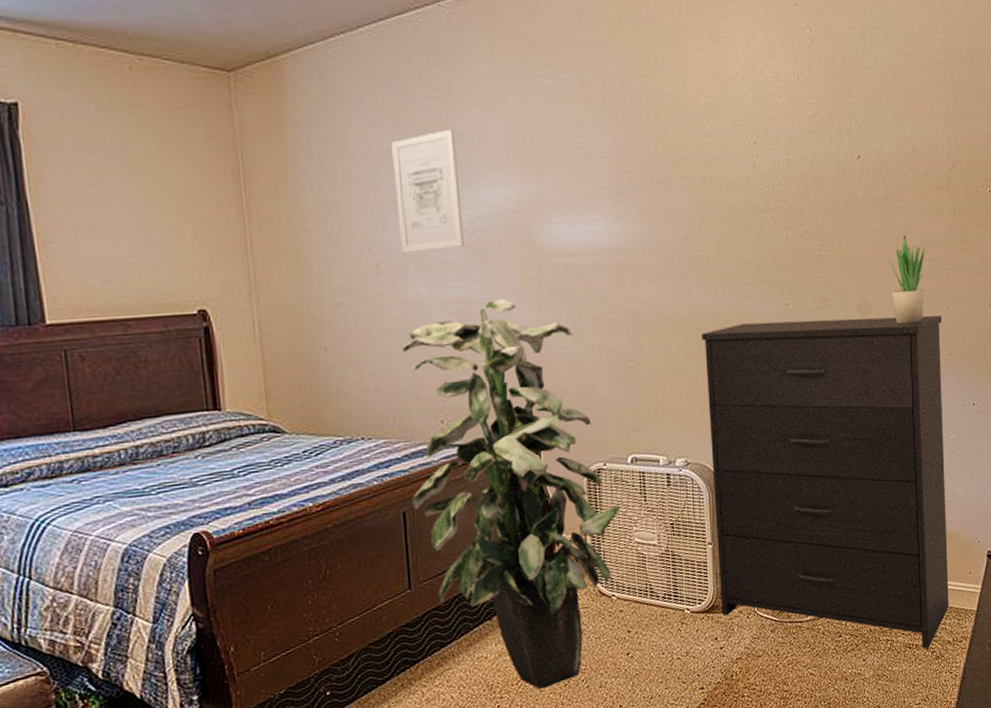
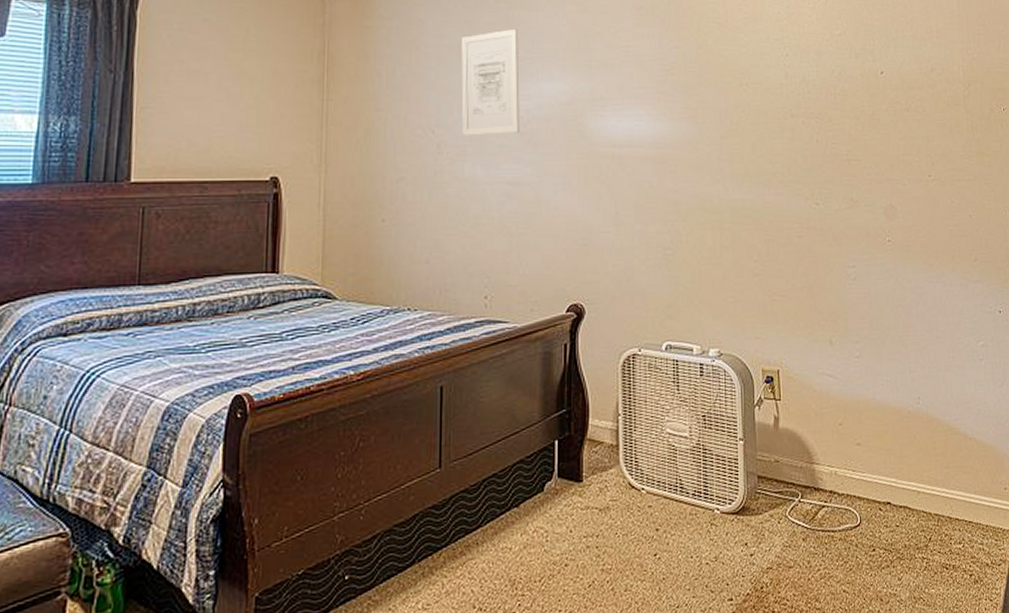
indoor plant: present [402,298,621,689] -> none [450,182,654,588]
dresser: present [701,315,949,649] -> none [736,219,986,571]
potted plant: present [888,234,925,324] -> none [912,145,948,229]

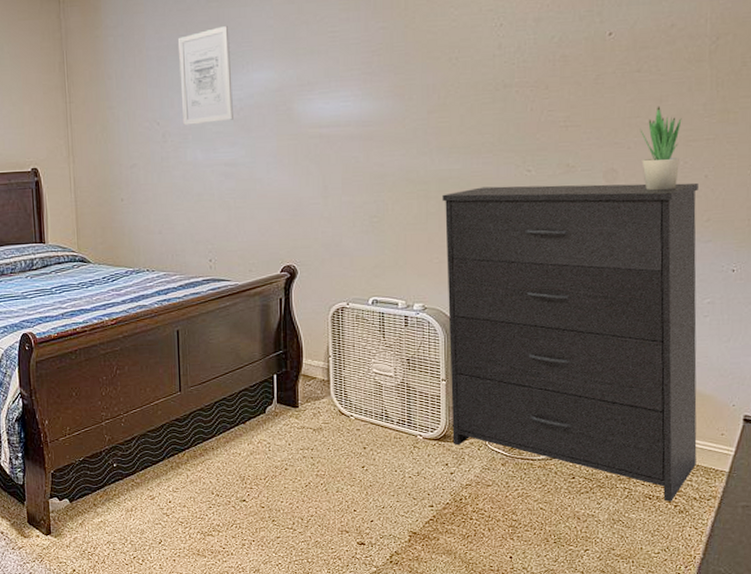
dresser: none [736,219,986,571] -> present [442,182,698,502]
potted plant: none [912,145,948,229] -> present [640,106,682,191]

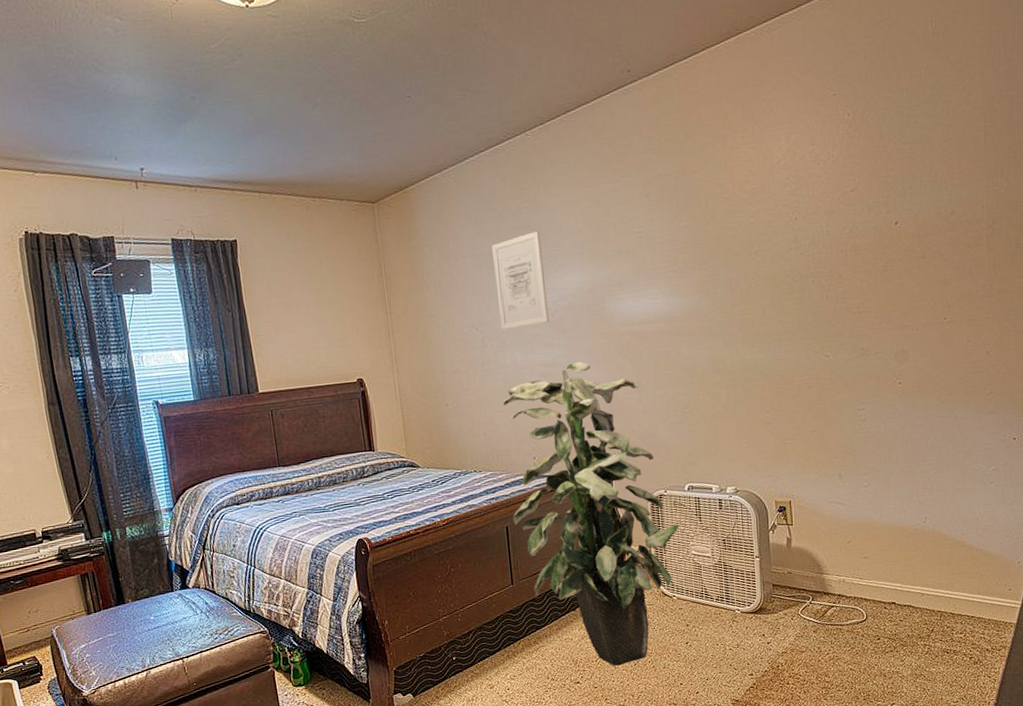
indoor plant: none [181,162,361,486] -> present [503,361,680,666]
dresser: present [442,182,698,502] -> none [748,359,988,655]
potted plant: present [640,106,682,191] -> none [926,289,964,369]

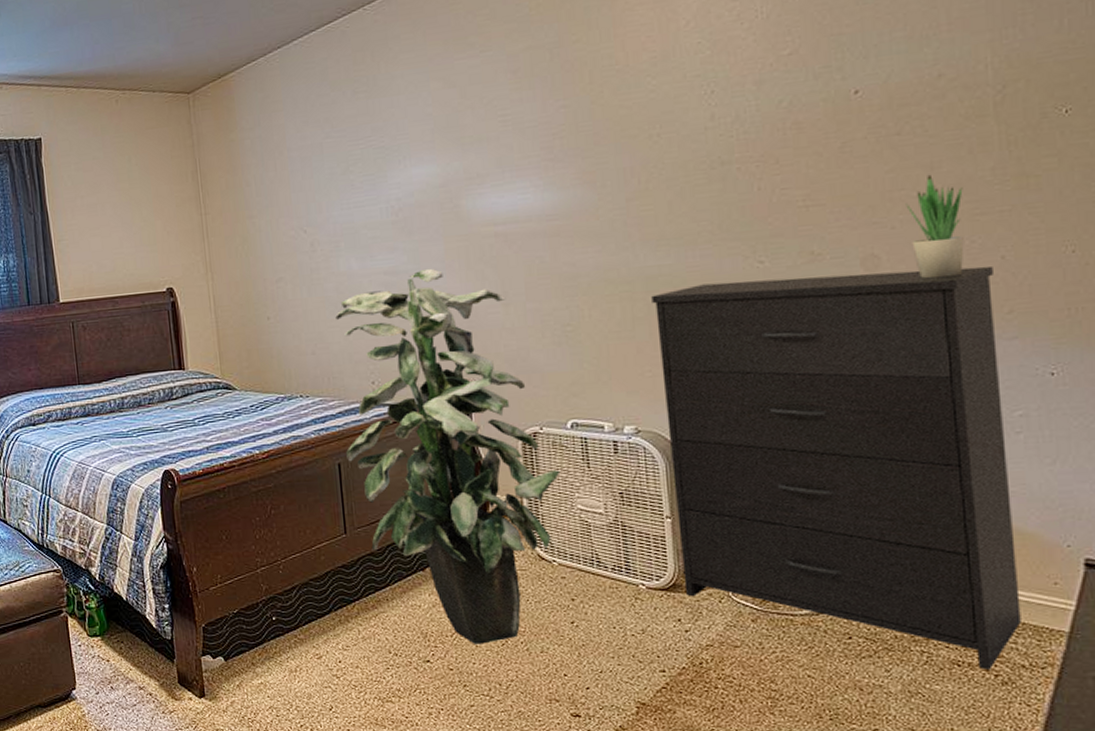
wall art: present [491,230,549,331] -> none [322,117,391,233]
dresser: none [748,359,988,655] -> present [651,266,1021,670]
potted plant: none [926,289,964,369] -> present [905,174,964,279]

